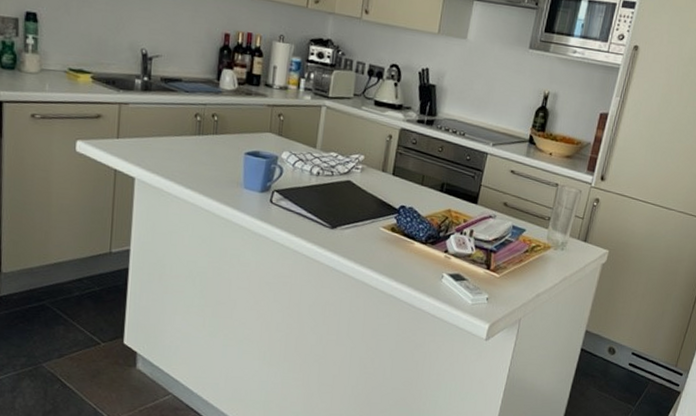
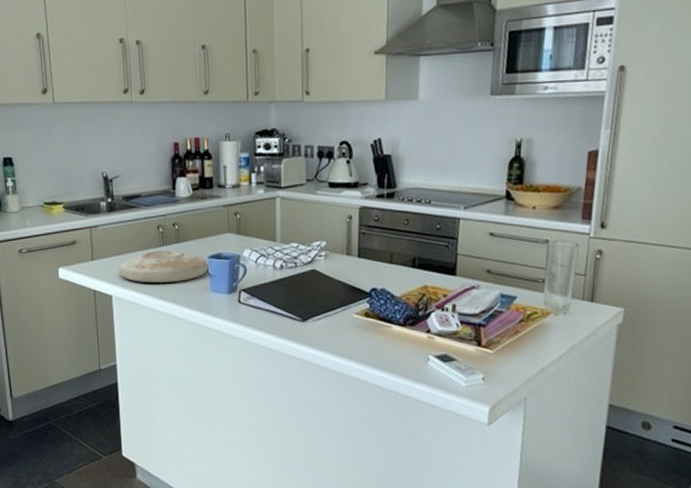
plate: none [147,138,244,174] -> present [119,250,208,283]

